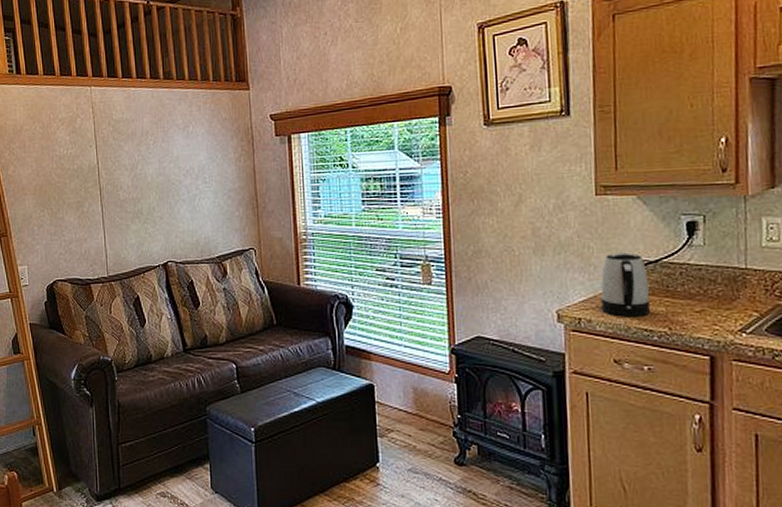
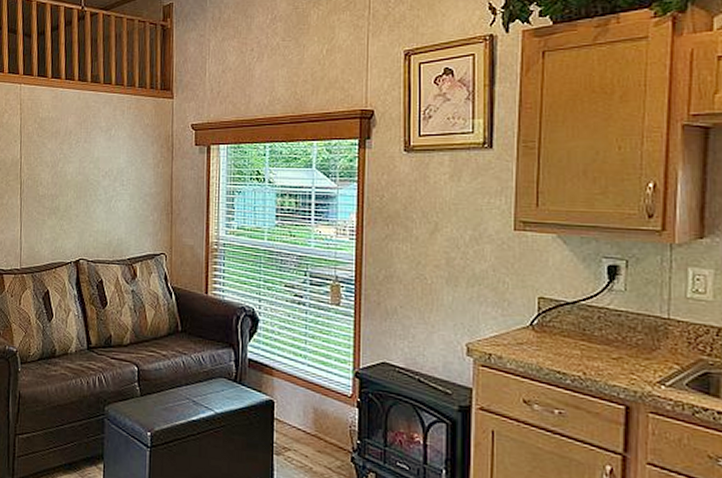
kettle: present [600,252,651,317] -> none [513,290,566,358]

